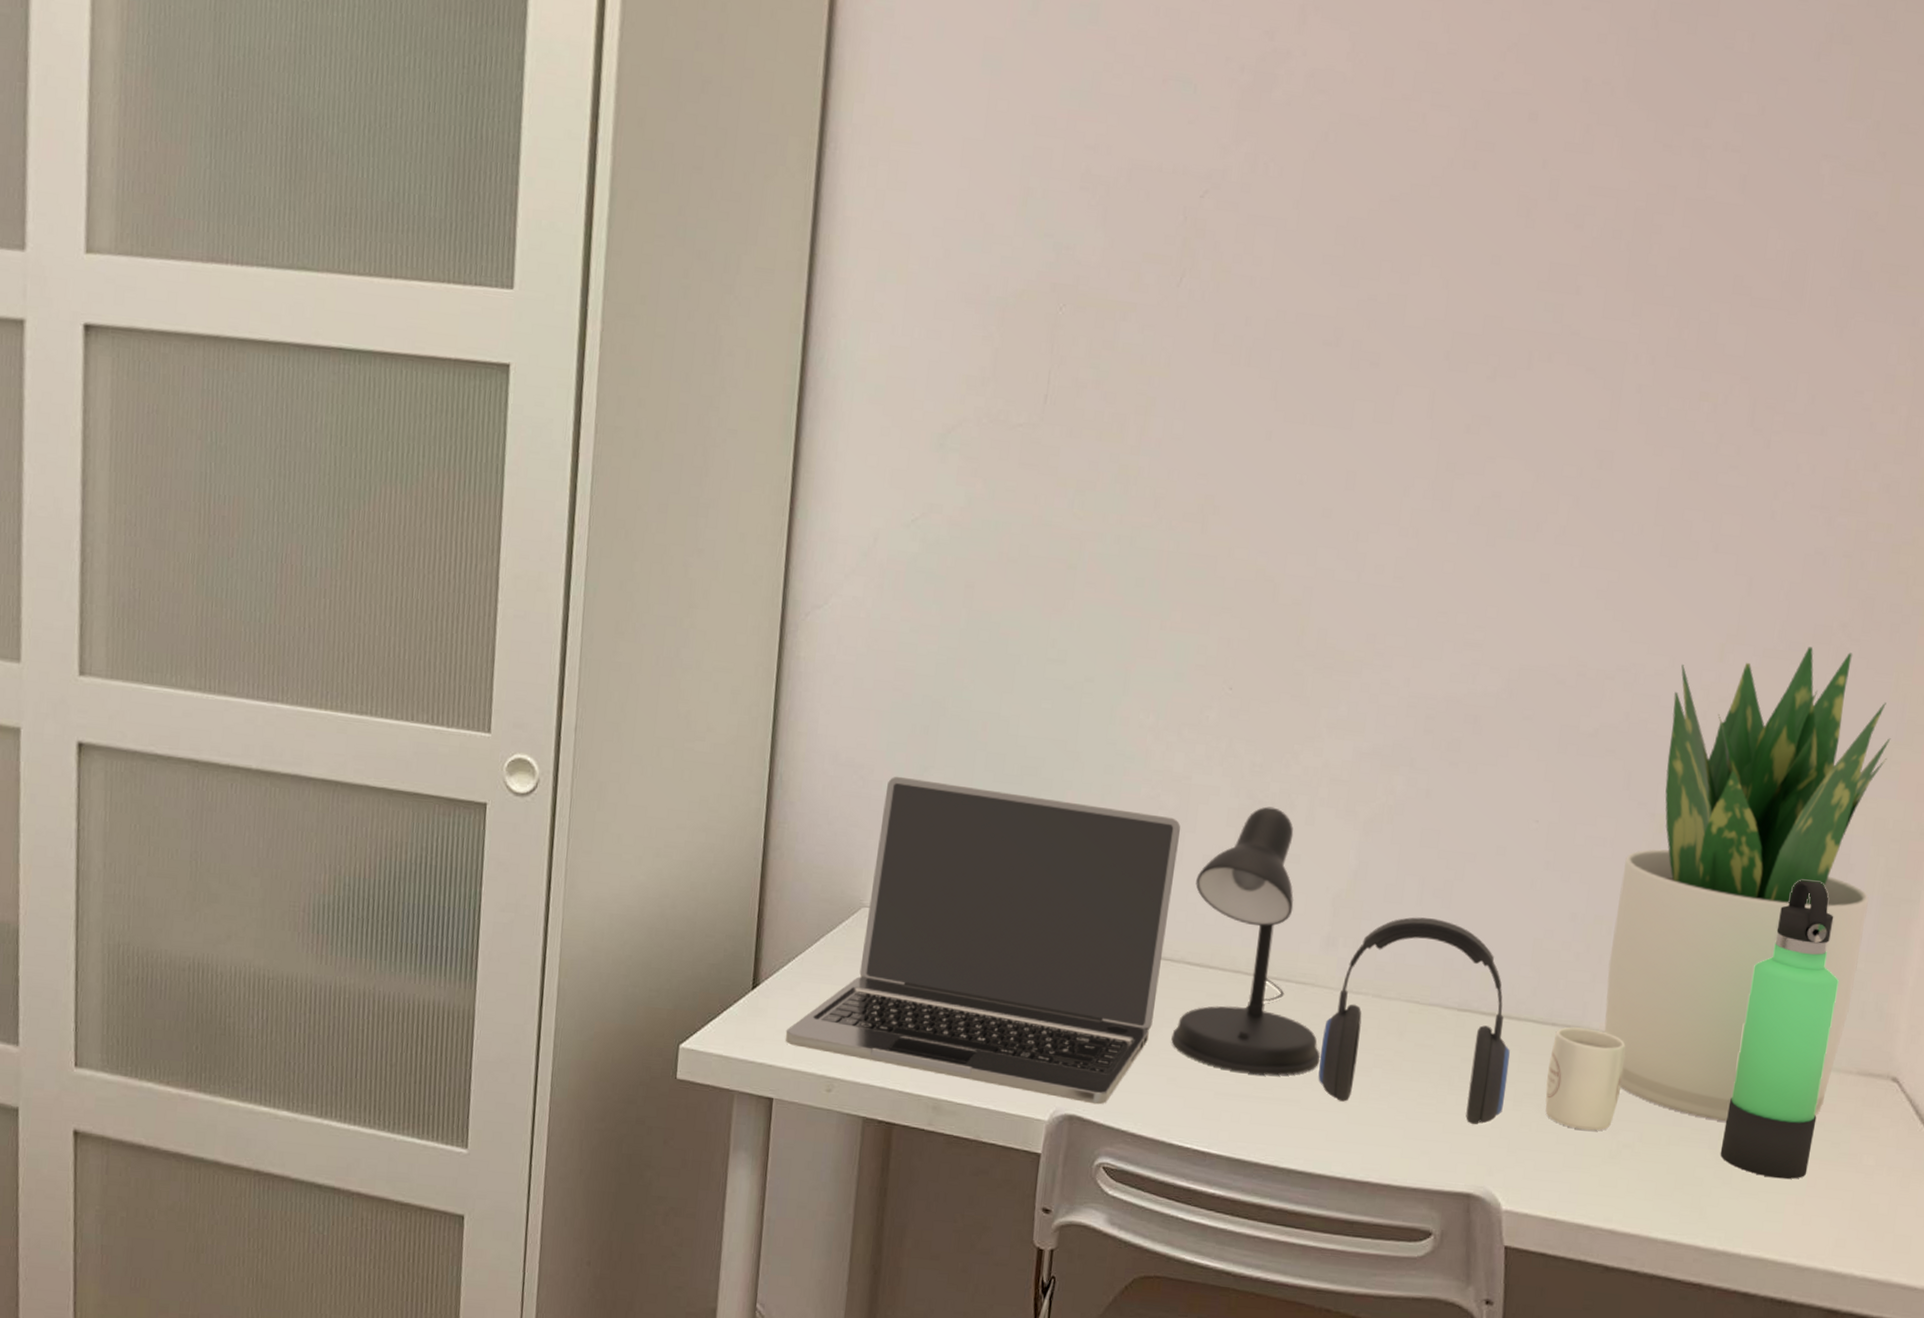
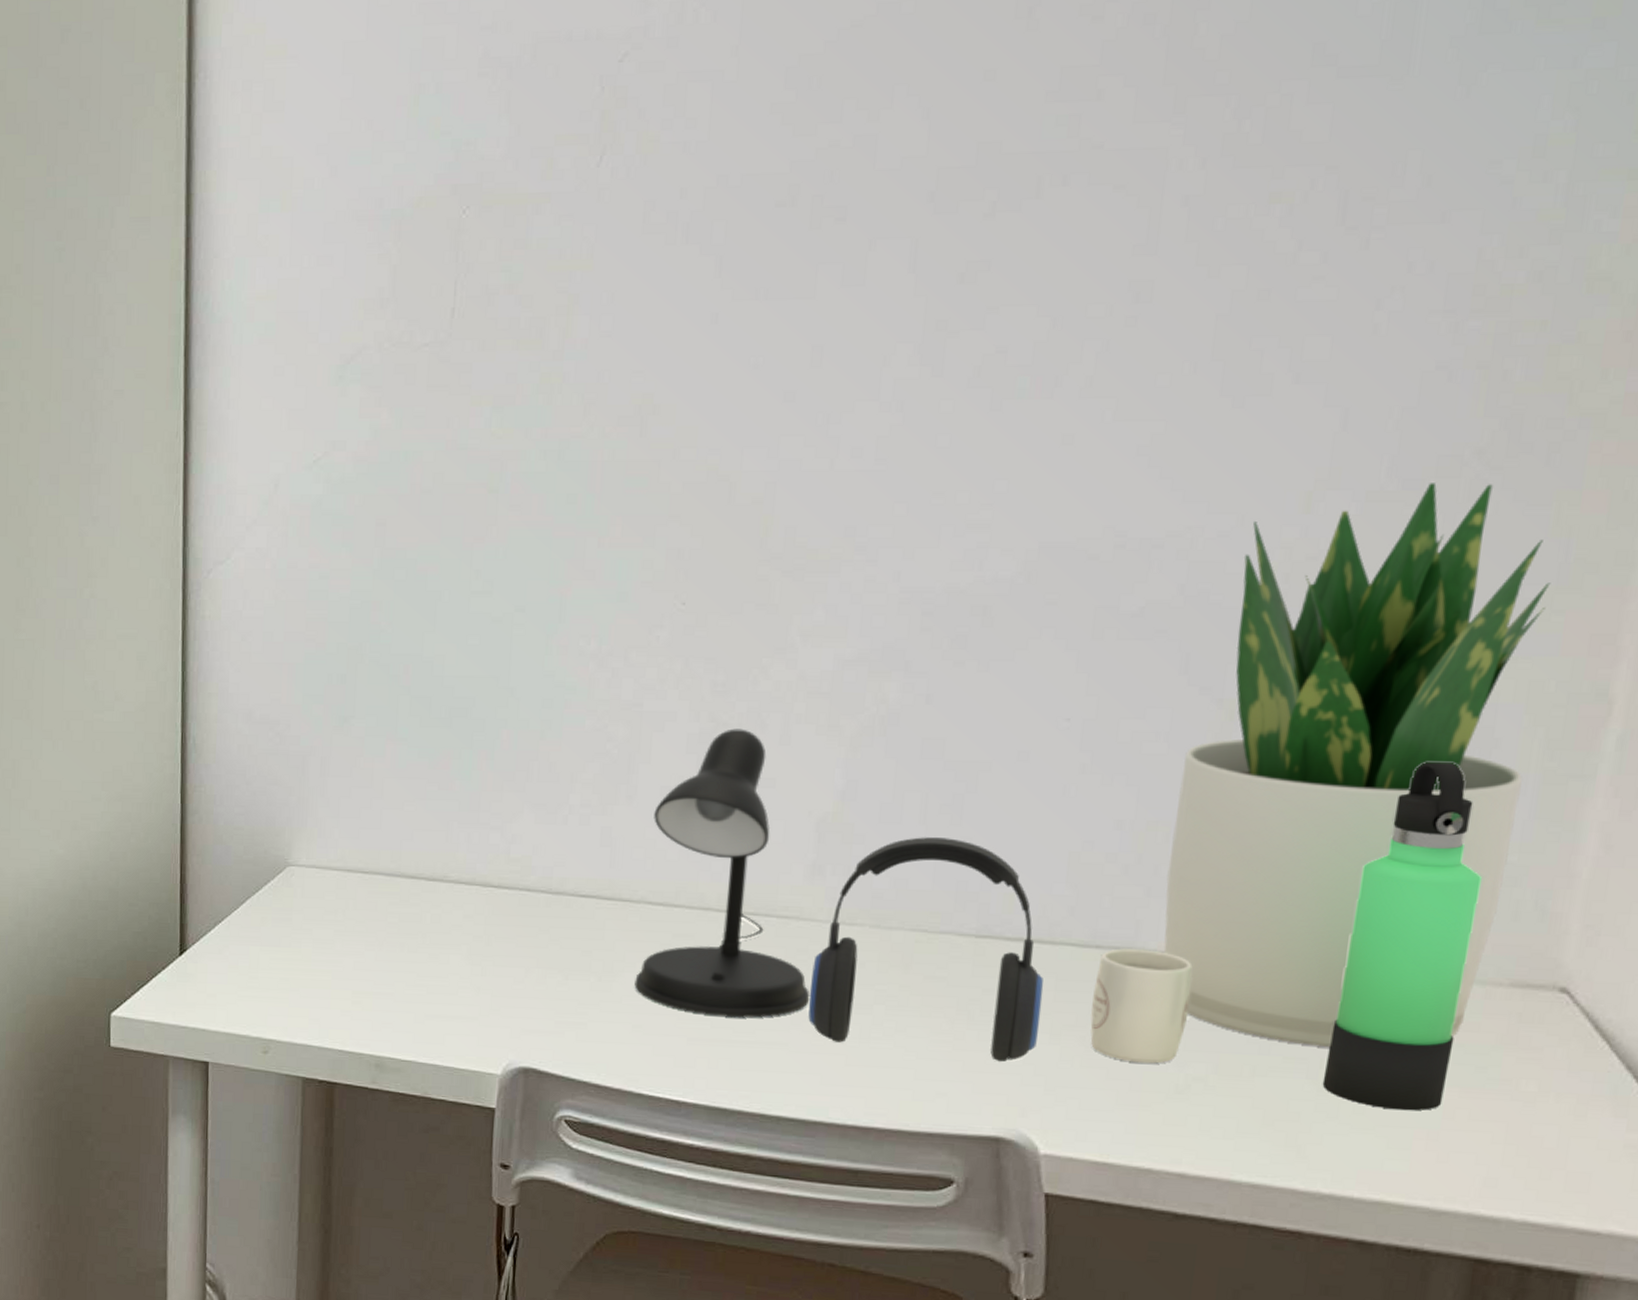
laptop: present [785,776,1181,1105] -> none [216,729,634,1056]

